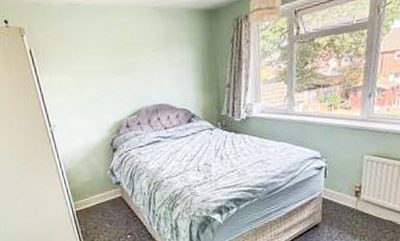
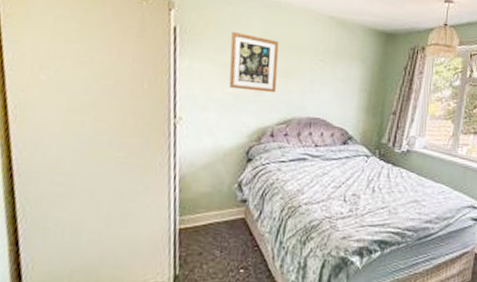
wall art: none [75,41,123,93] -> present [228,31,279,93]

